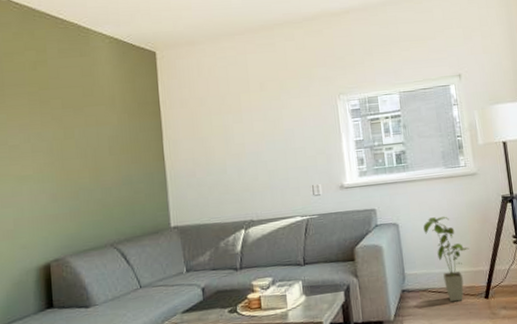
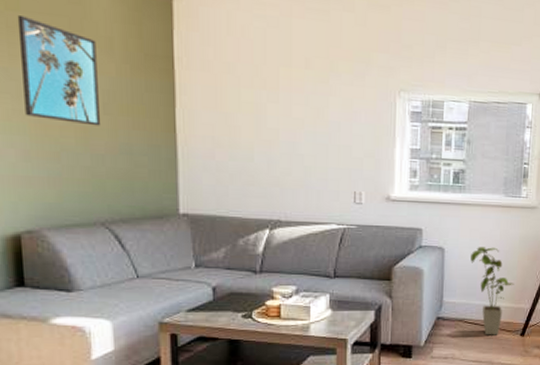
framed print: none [47,92,108,167] -> present [17,16,102,126]

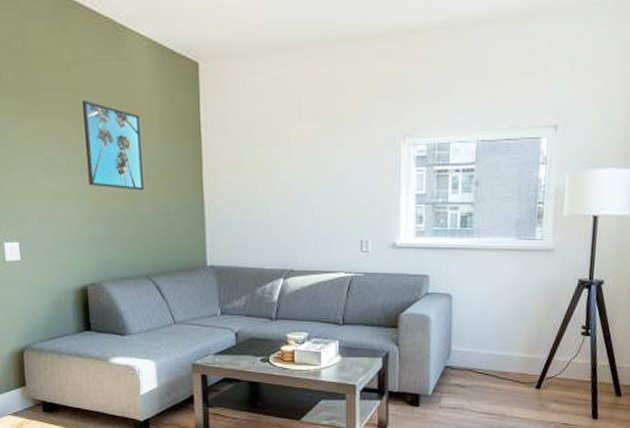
house plant: present [470,247,515,336] -> none [480,293,529,387]

